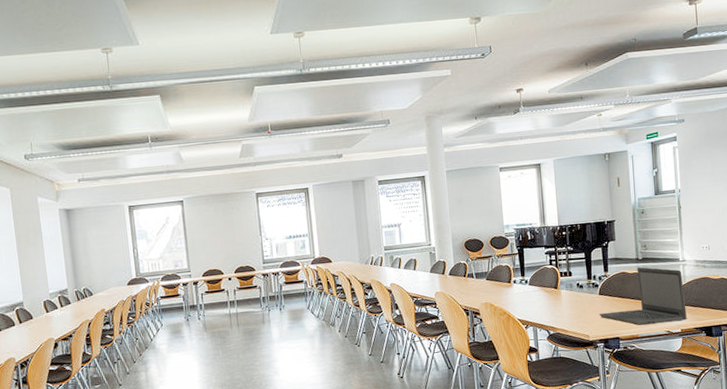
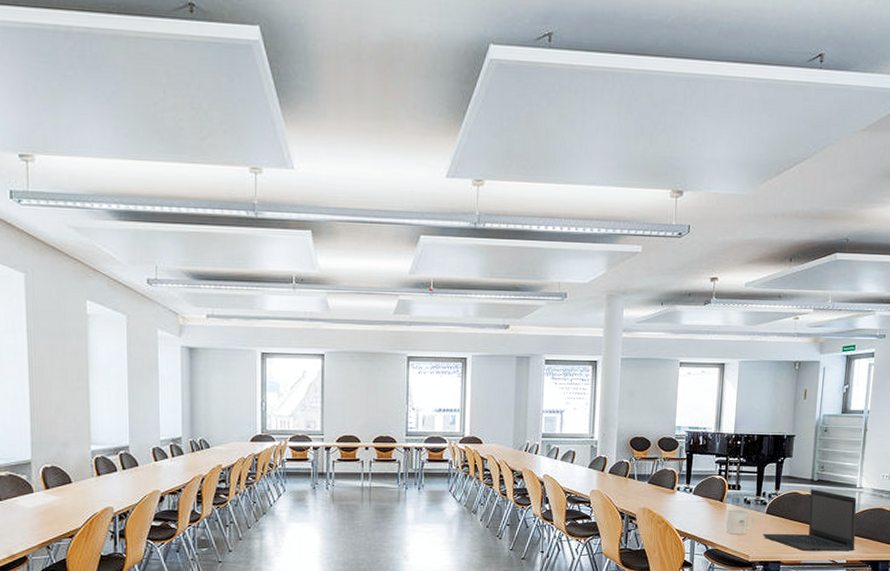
mug: none [562,294,590,318] -> present [726,509,755,535]

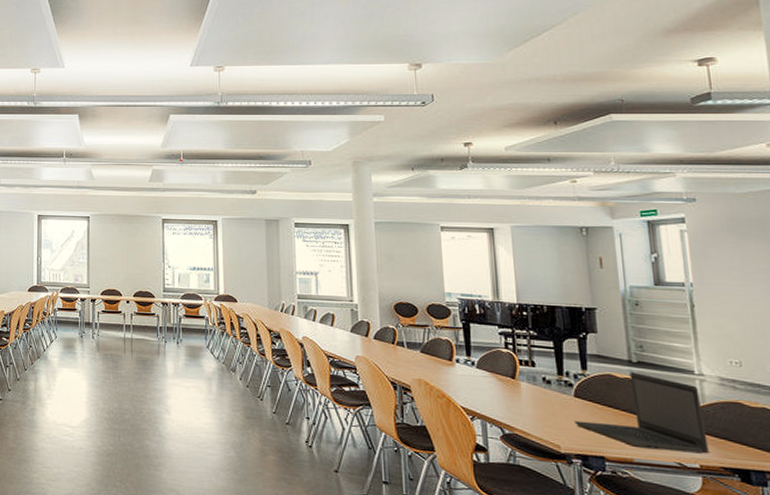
mug: present [726,509,755,535] -> none [522,389,561,420]

